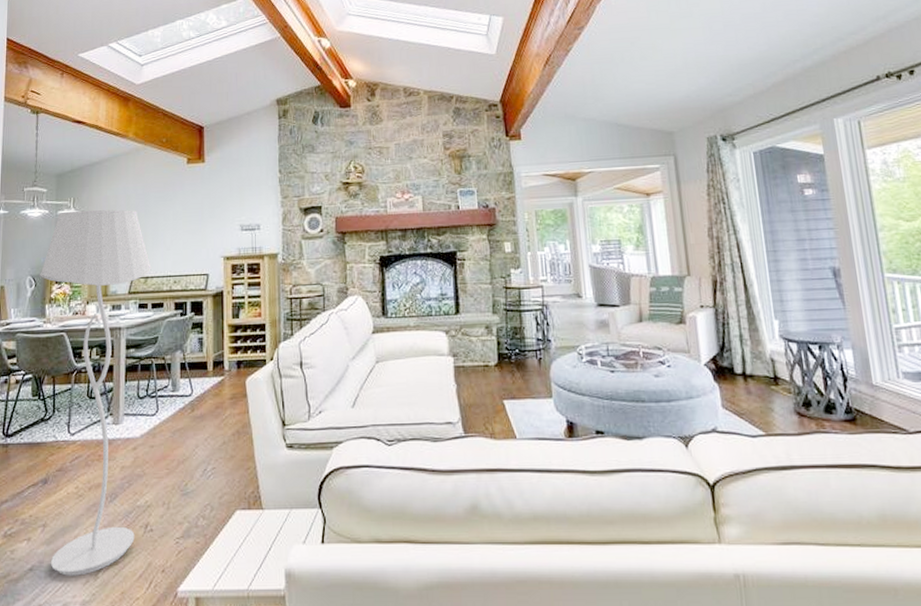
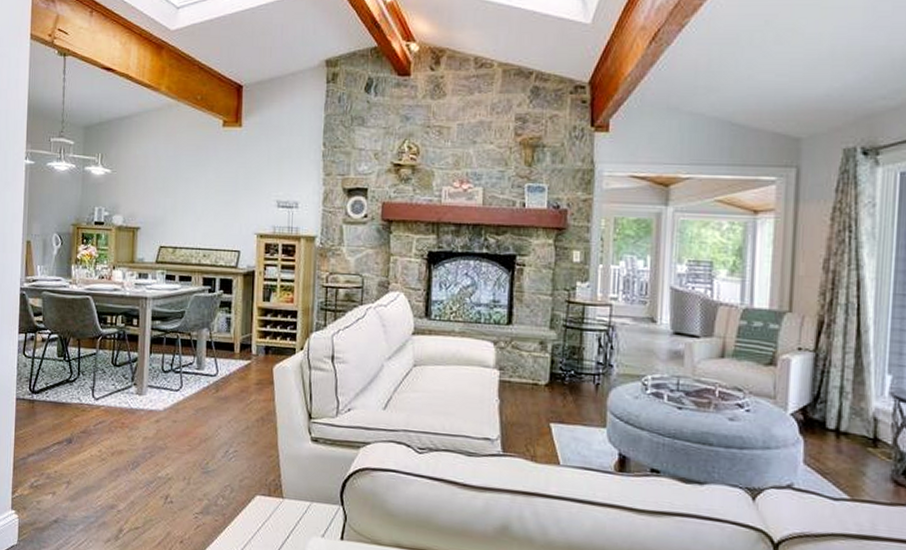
floor lamp: present [39,209,151,576] -> none [65,167,180,534]

